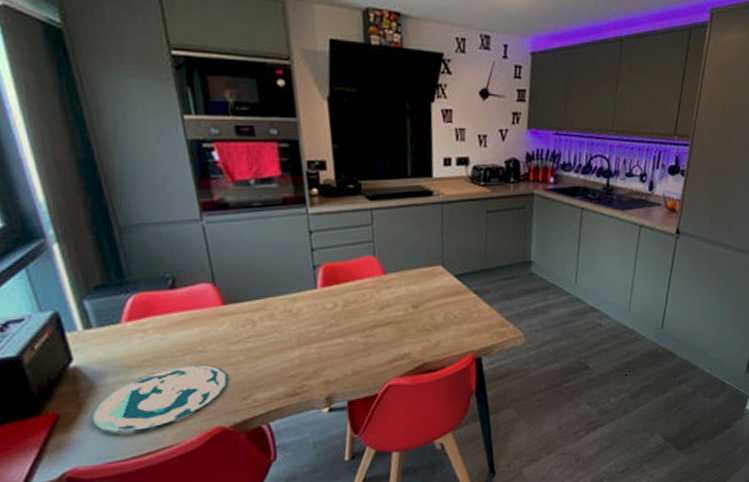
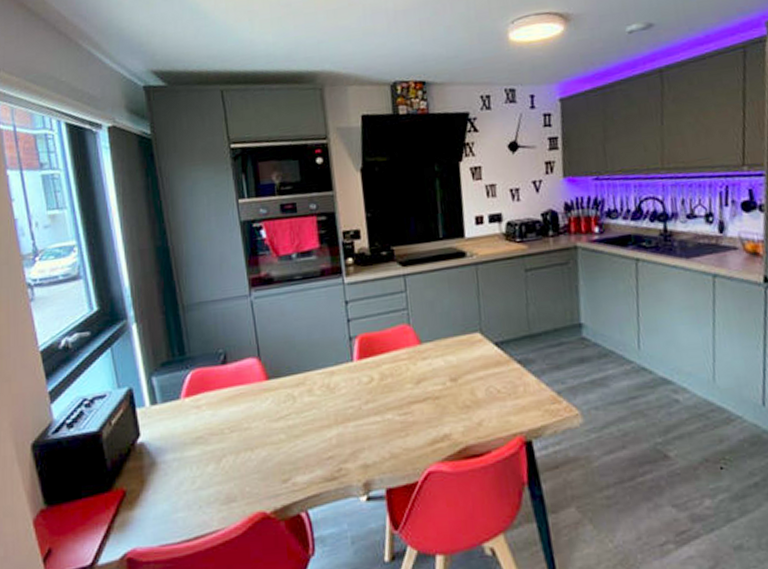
plate: present [92,364,228,433] -> none [151,442,270,513]

